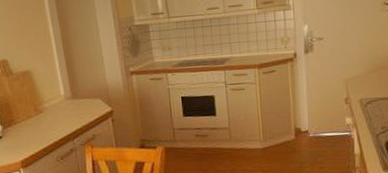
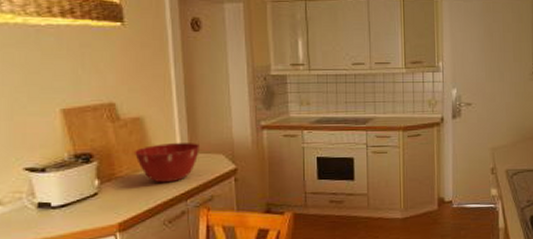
mixing bowl: none [26,90,81,126] -> present [133,143,201,183]

